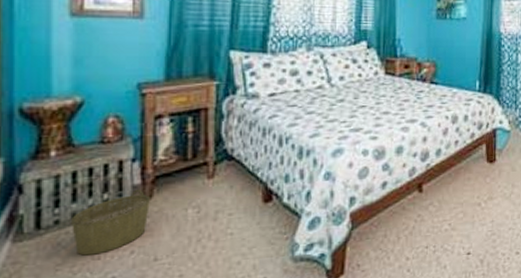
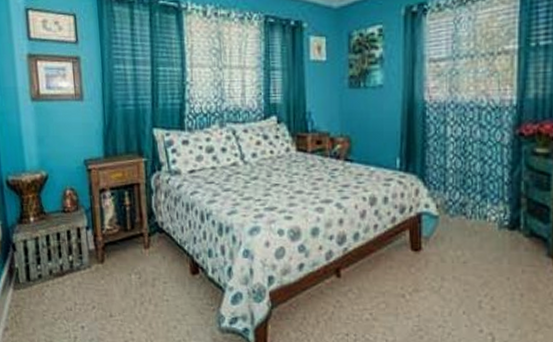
basket: present [70,189,151,256] -> none [49,253,103,306]

